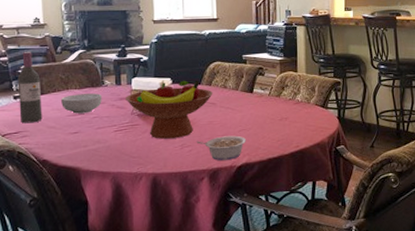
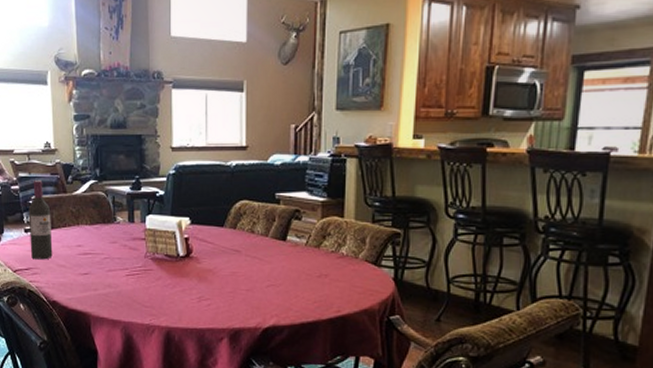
cereal bowl: present [61,93,102,114] -> none [72,231,114,253]
fruit bowl: present [126,80,213,139] -> none [139,221,238,289]
legume: present [196,135,247,161] -> none [216,291,276,320]

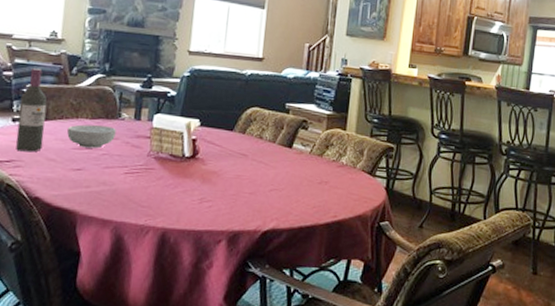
cereal bowl: none [72,231,114,253] -> present [67,124,116,149]

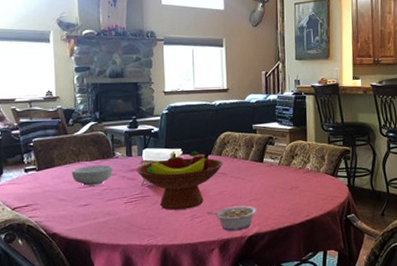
wine bottle: present [15,68,47,153] -> none [29,125,53,197]
fruit bowl: none [143,123,246,191] -> present [136,150,223,210]
legume: none [218,194,278,223] -> present [206,205,257,231]

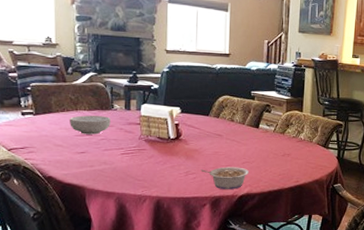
fruit bowl: present [136,150,223,210] -> none [134,110,220,165]

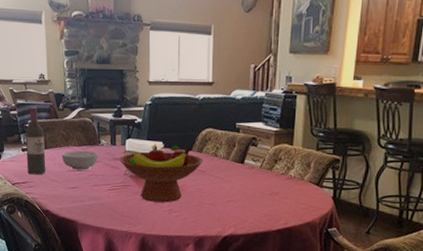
wine bottle: none [26,70,50,140] -> present [25,107,46,175]
fruit bowl: none [134,110,220,165] -> present [120,145,203,203]
legume: present [200,167,250,189] -> none [184,205,234,229]

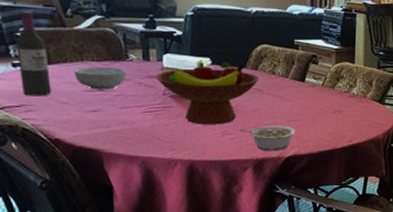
legume: none [184,205,234,229] -> present [239,125,296,151]

